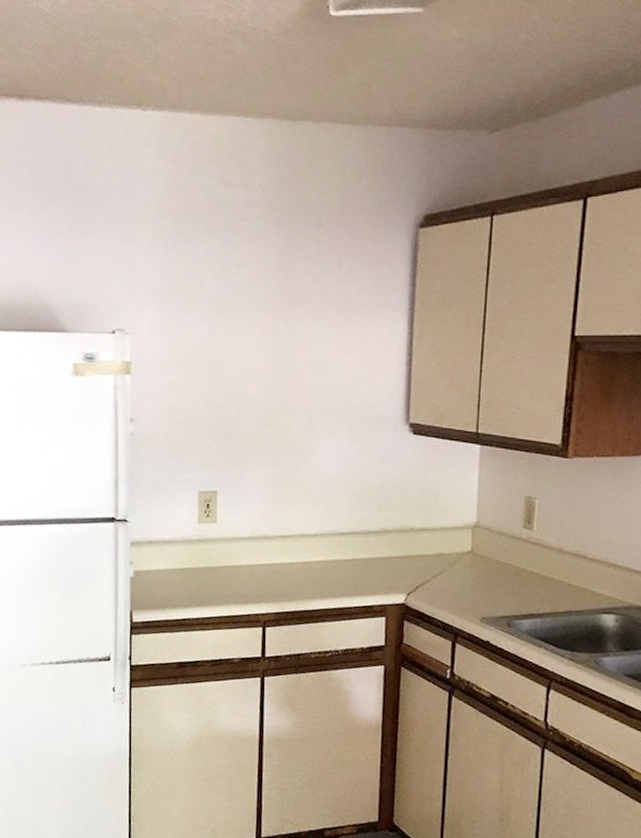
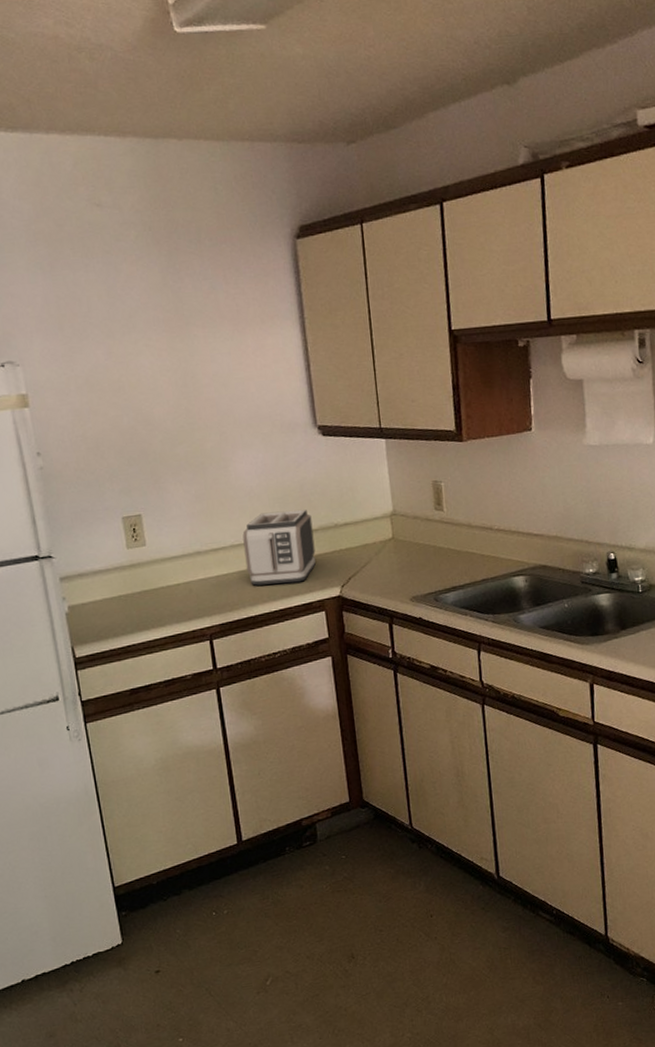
toaster: none [311,506,388,583] -> present [242,510,316,586]

